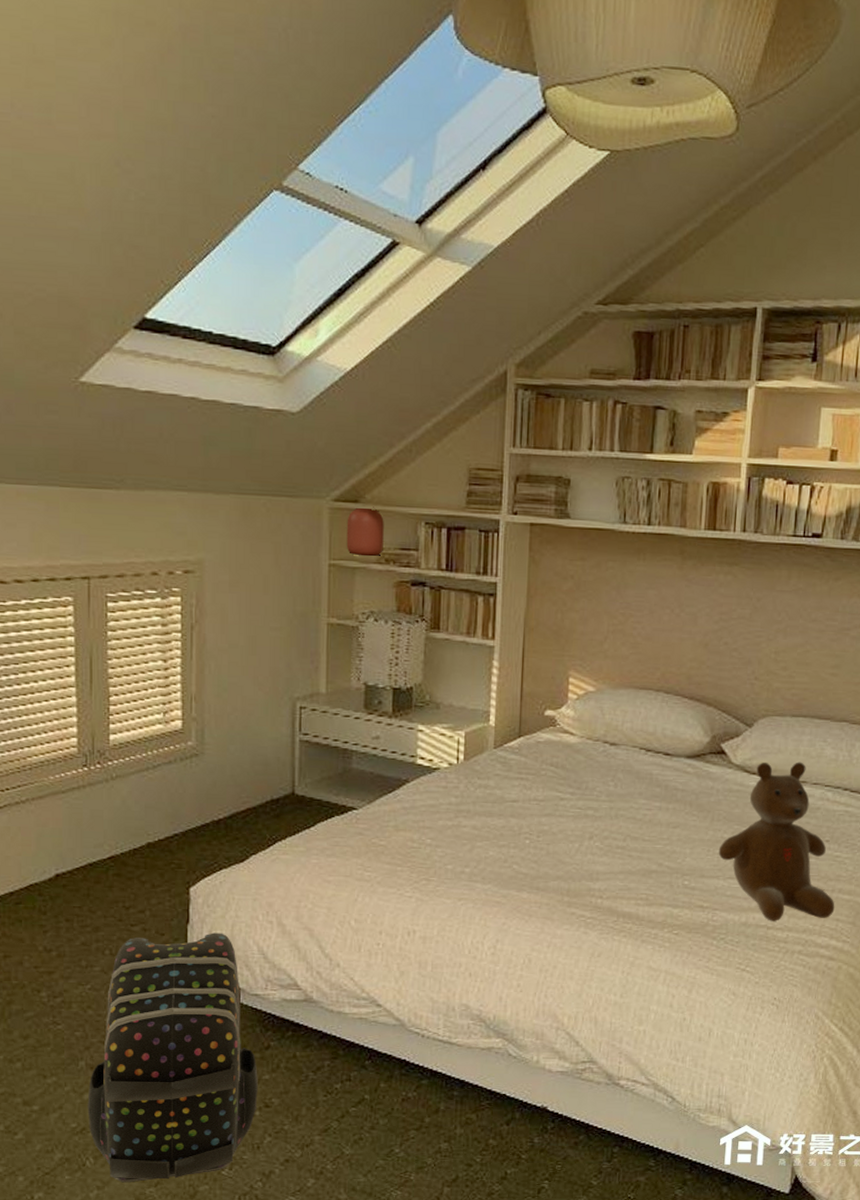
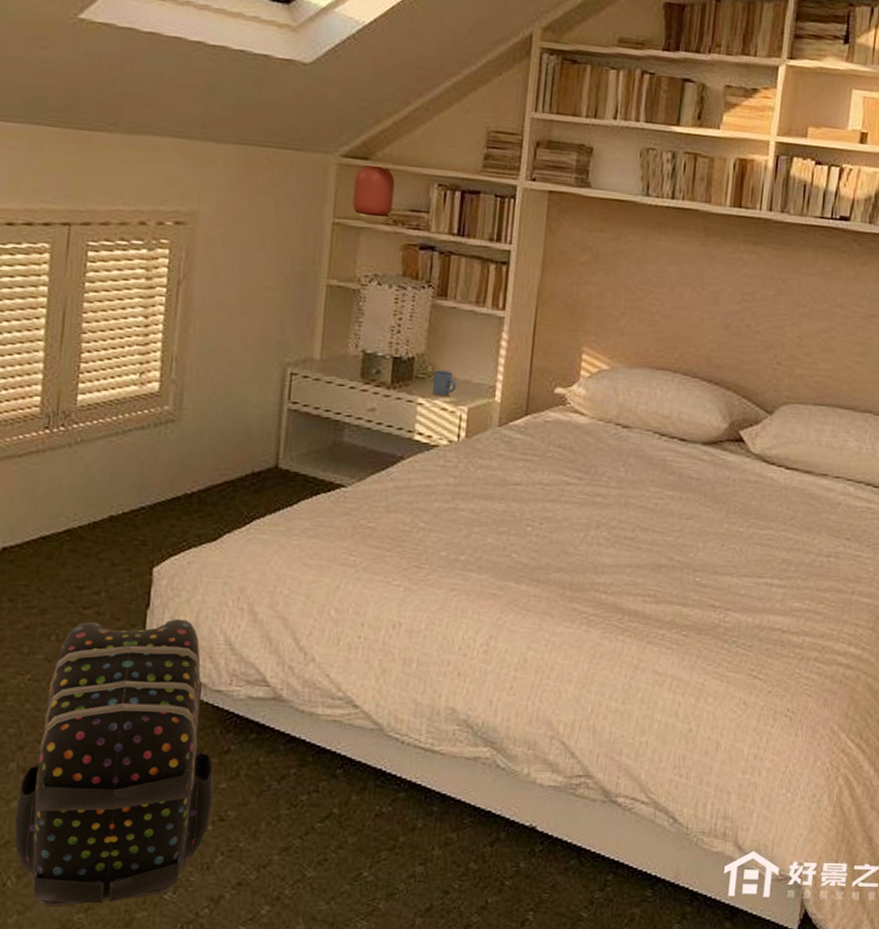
mug: none [430,698,453,724] -> present [432,370,457,397]
stuffed bear: present [718,762,835,921] -> none [732,452,855,625]

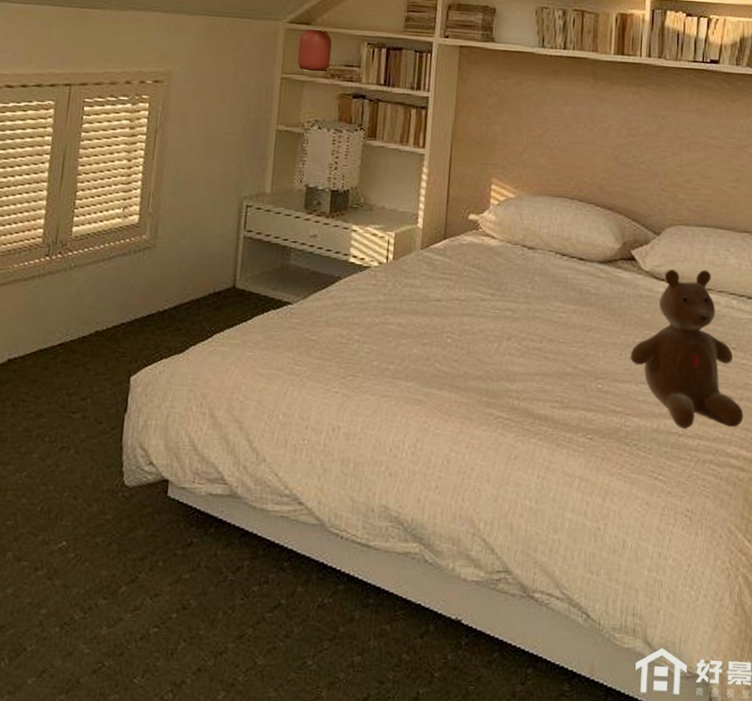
backpack: present [14,619,214,907] -> none [8,422,179,688]
mug: present [432,370,457,397] -> none [364,201,385,224]
stuffed bear: none [732,452,855,625] -> present [630,270,744,429]

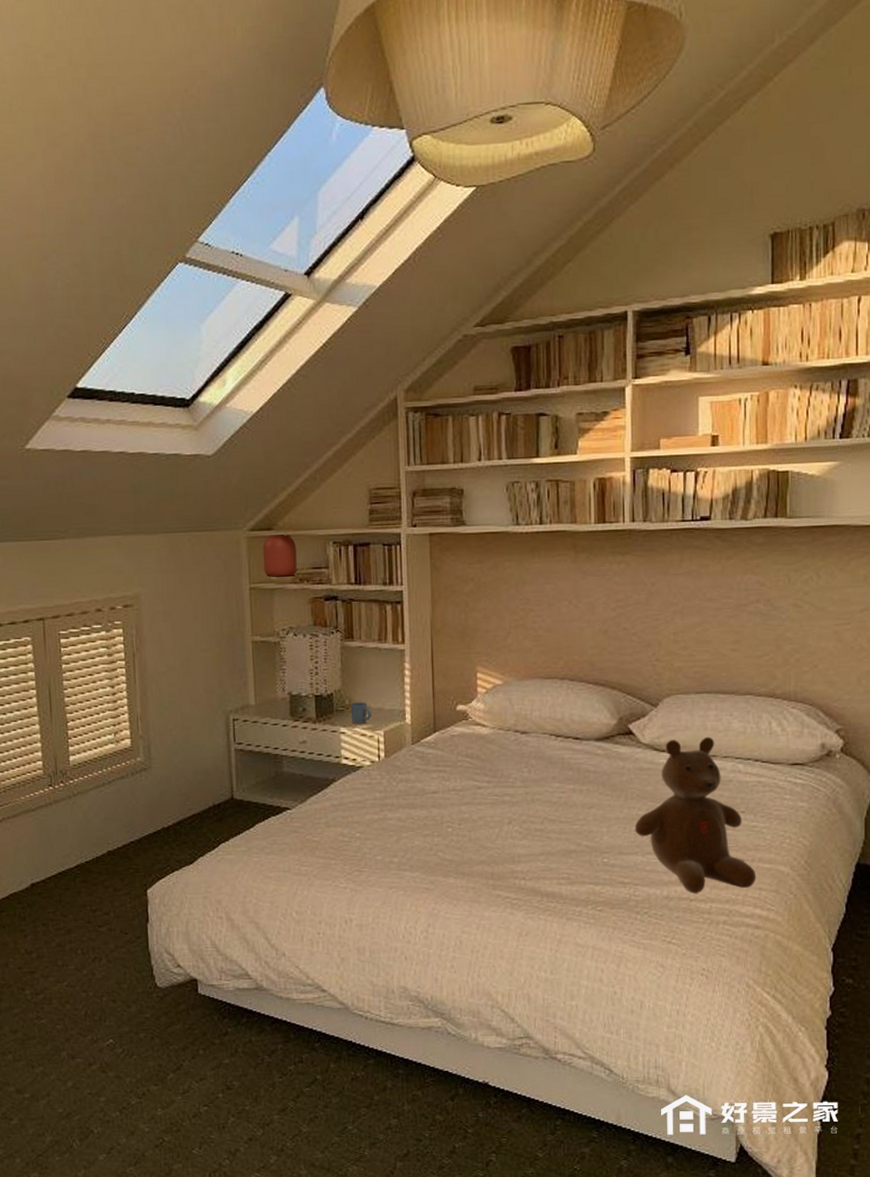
mug: none [364,201,385,224] -> present [350,702,371,725]

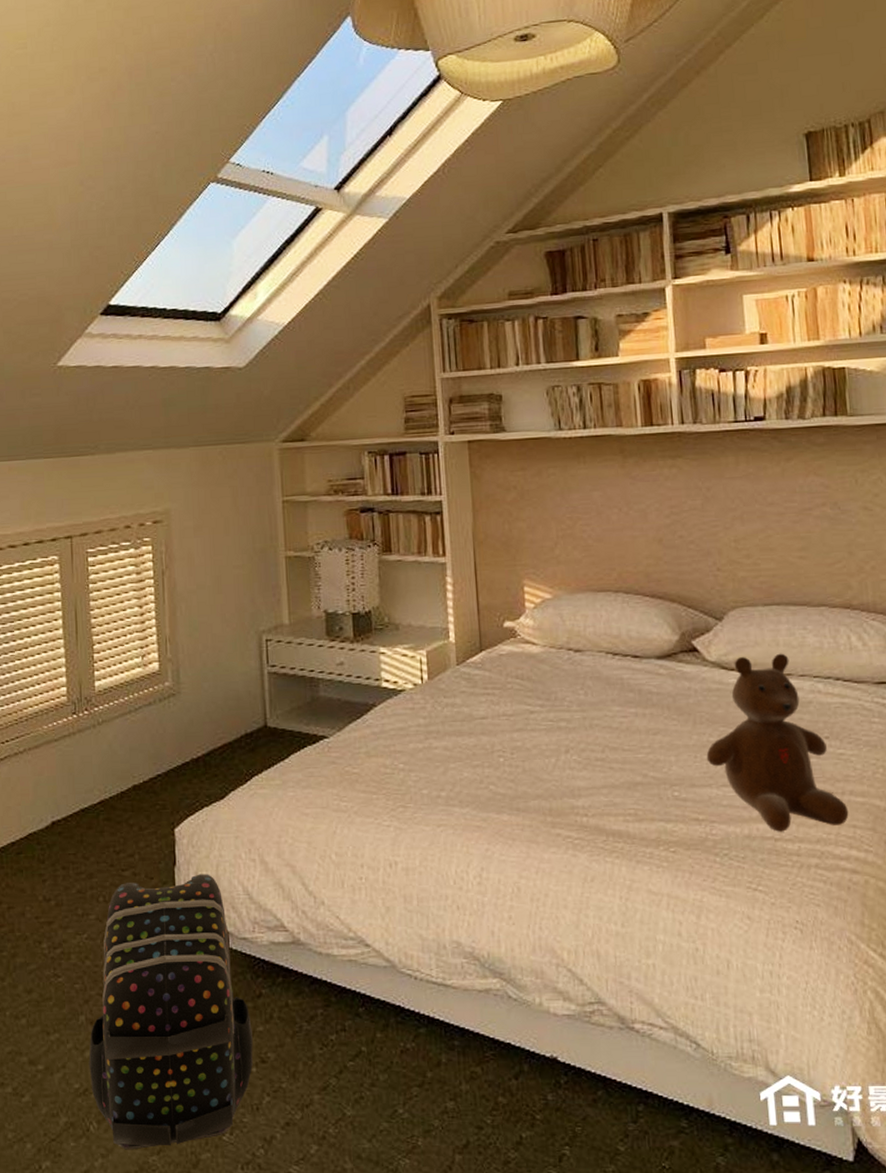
backpack: none [71,929,220,1162] -> present [88,874,253,1150]
vase: present [262,532,297,578] -> none [295,443,331,490]
mug: present [350,702,371,725] -> none [390,619,413,644]

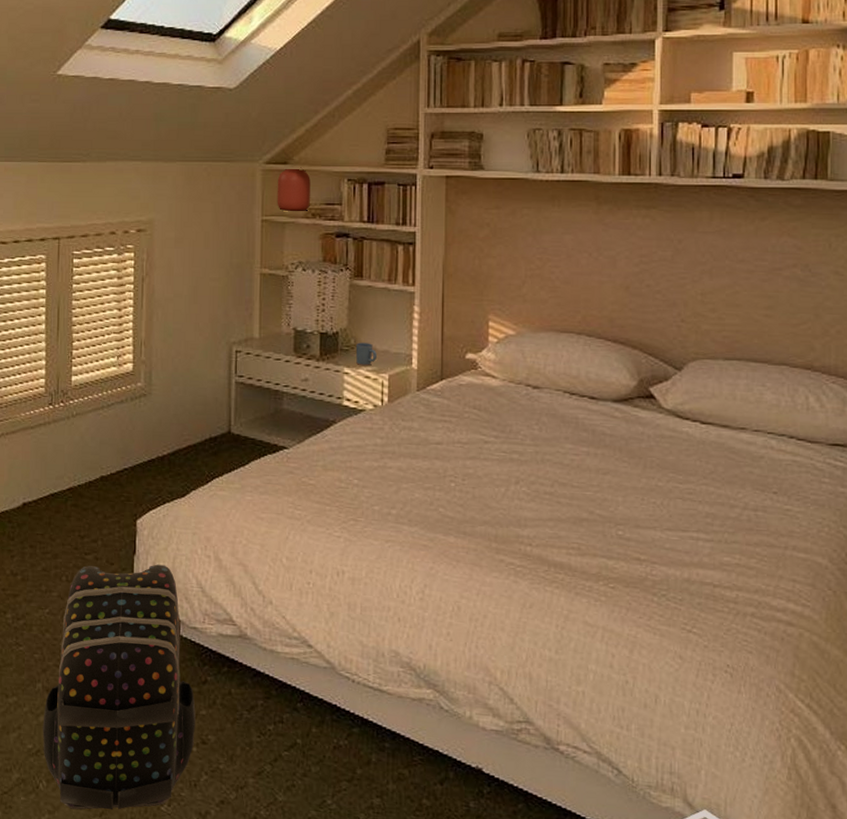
vase: none [295,443,331,490] -> present [277,167,311,212]
mug: none [390,619,413,644] -> present [355,342,377,366]
stuffed bear: present [706,653,849,832] -> none [653,407,790,579]

